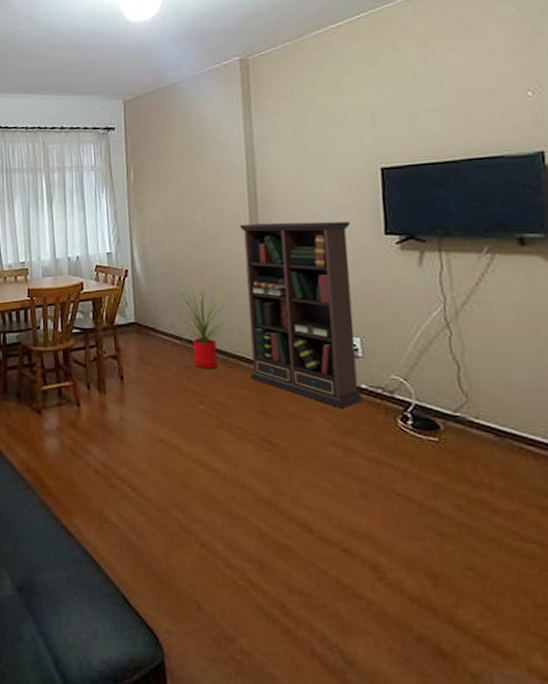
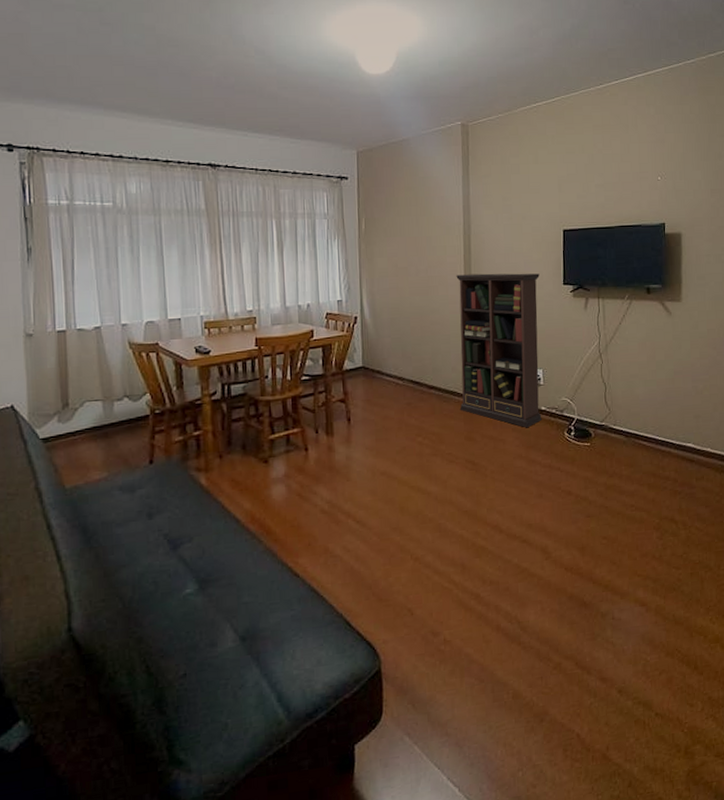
house plant: present [173,285,231,368] -> none [397,330,446,405]

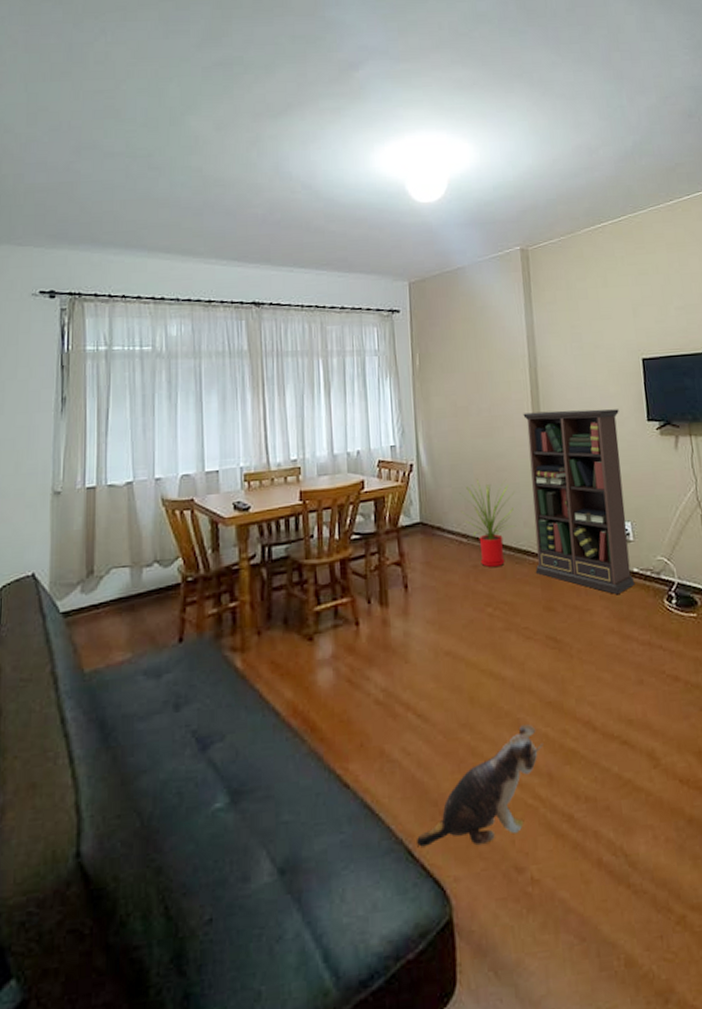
plush toy: none [354,528,459,619] -> present [417,724,544,847]
house plant: none [397,330,446,405] -> present [459,478,516,567]

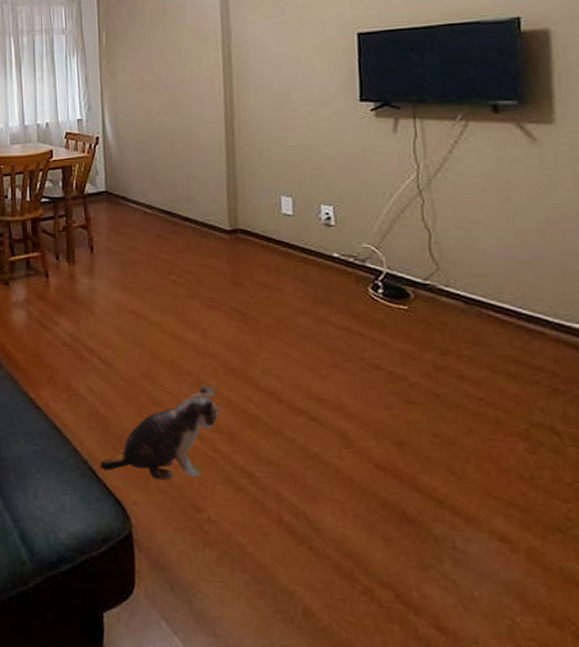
house plant: present [459,478,516,567] -> none [145,153,203,238]
bookcase: present [523,409,635,595] -> none [214,87,334,278]

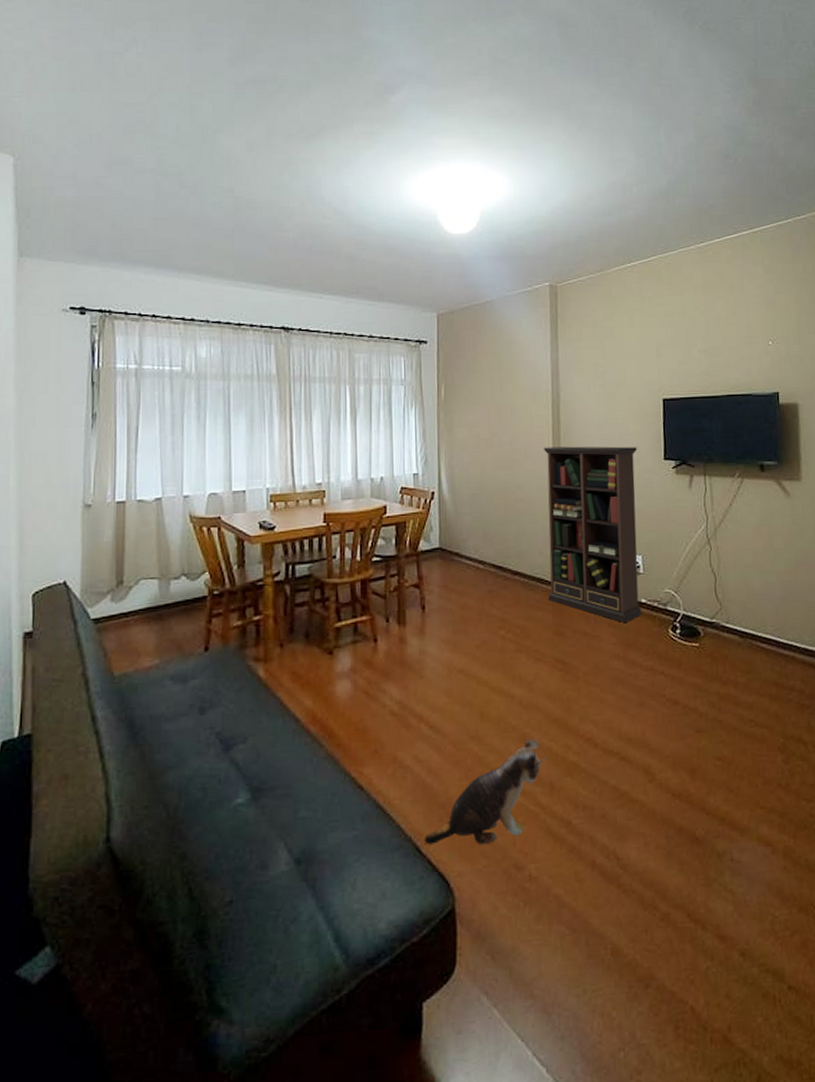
bookcase: none [214,87,334,278] -> present [544,446,642,623]

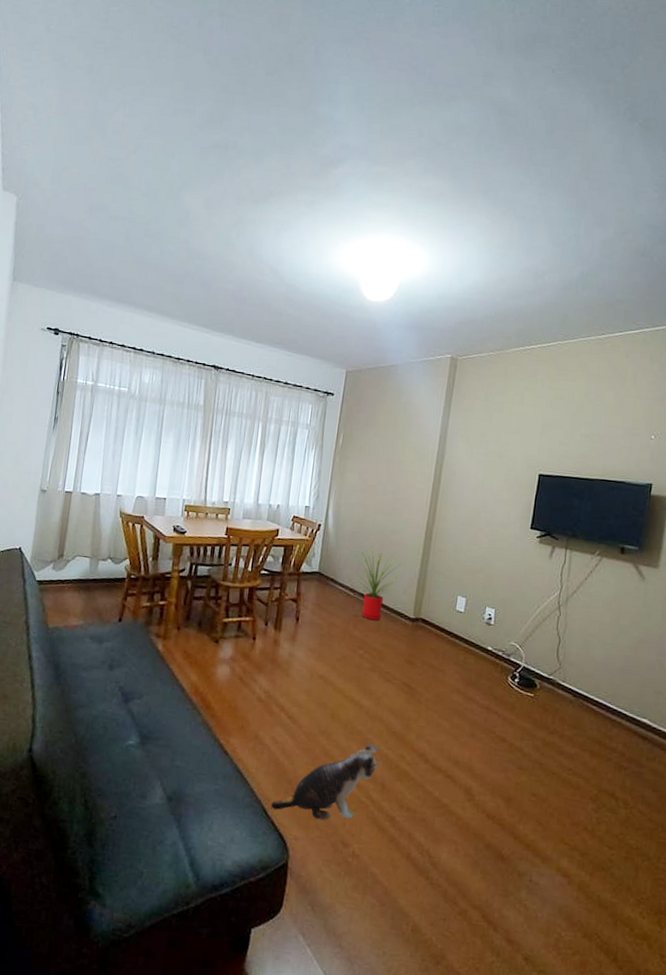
house plant: none [478,508,532,592] -> present [353,547,401,620]
bookcase: present [544,446,642,623] -> none [404,501,507,665]

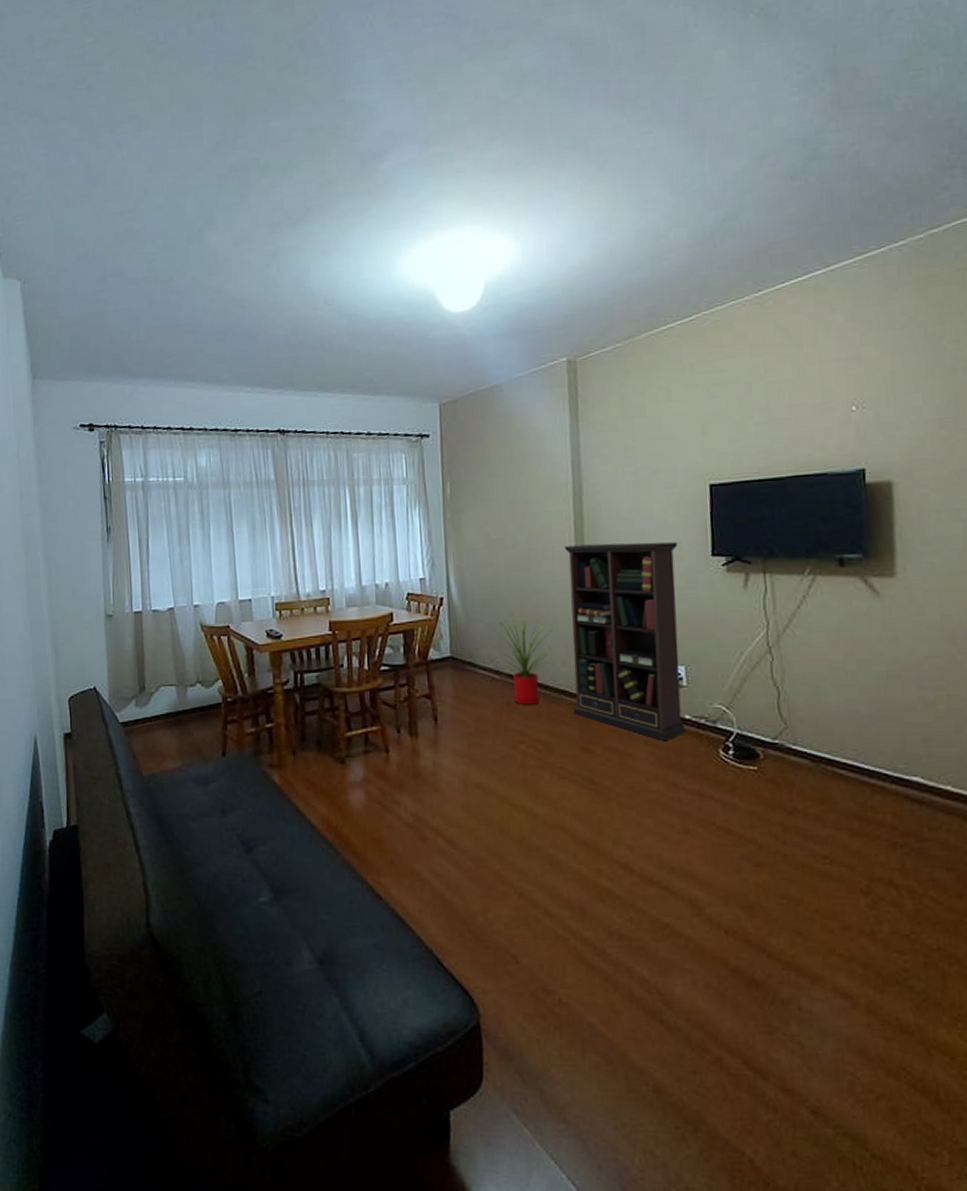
plush toy: present [271,744,383,820] -> none [446,861,576,965]
bookcase: none [404,501,507,665] -> present [564,542,686,742]

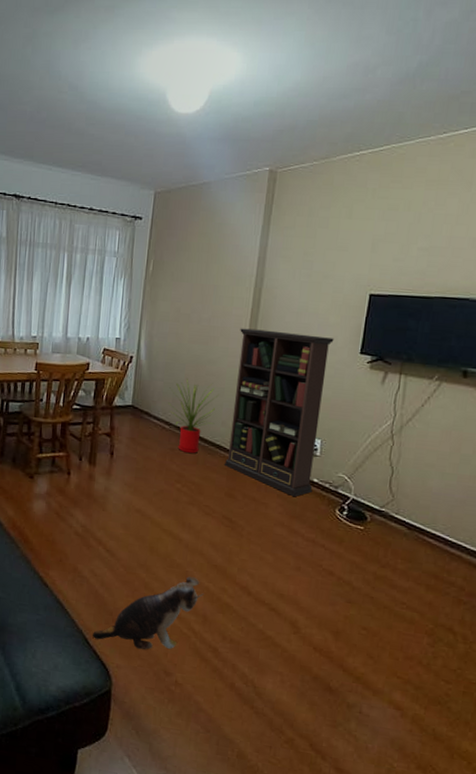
plush toy: none [446,861,576,965] -> present [93,577,204,650]

